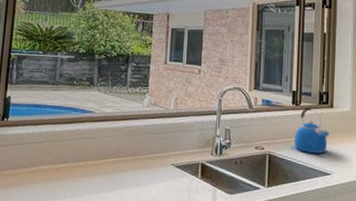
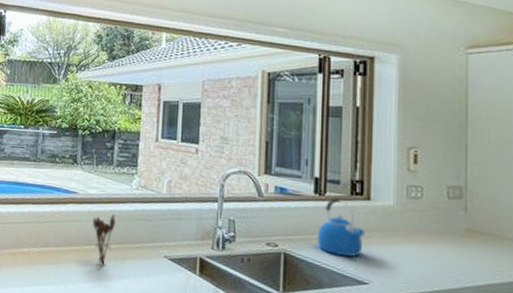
utensil holder: none [108,129,129,176] -> present [93,213,116,265]

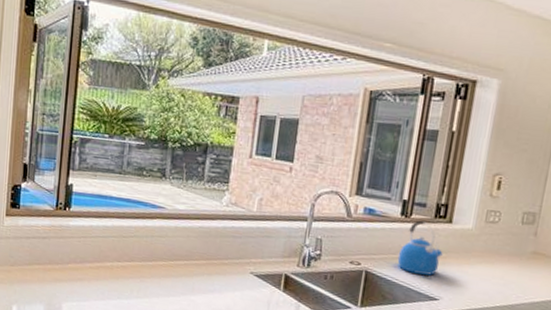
utensil holder: present [93,213,116,265] -> none [180,230,204,280]

